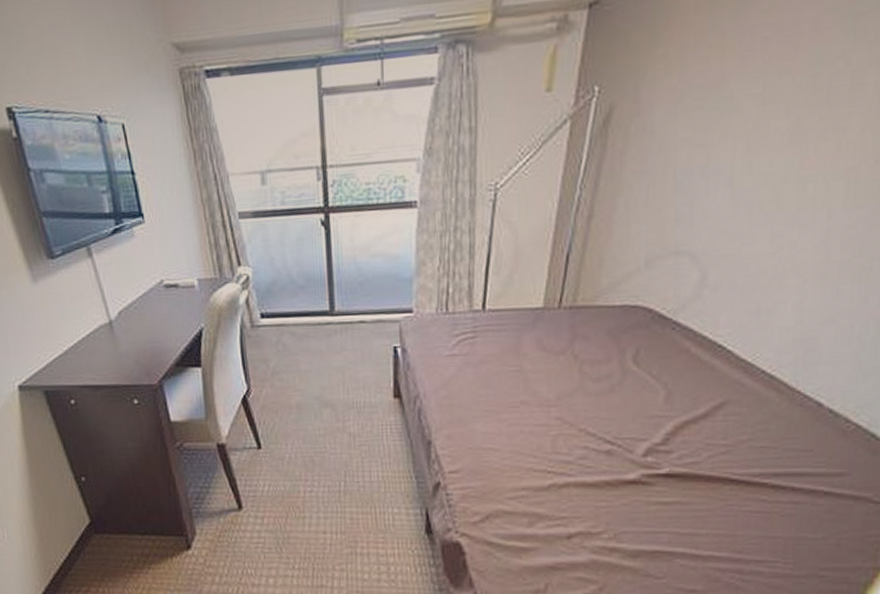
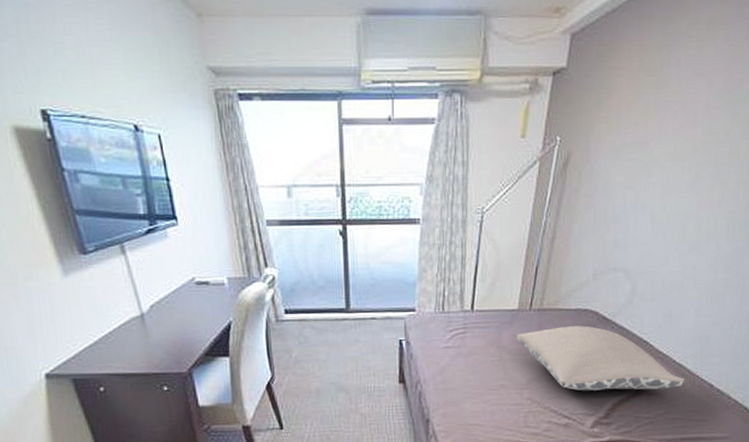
pillow: none [541,326,779,410] -> present [516,325,685,391]

